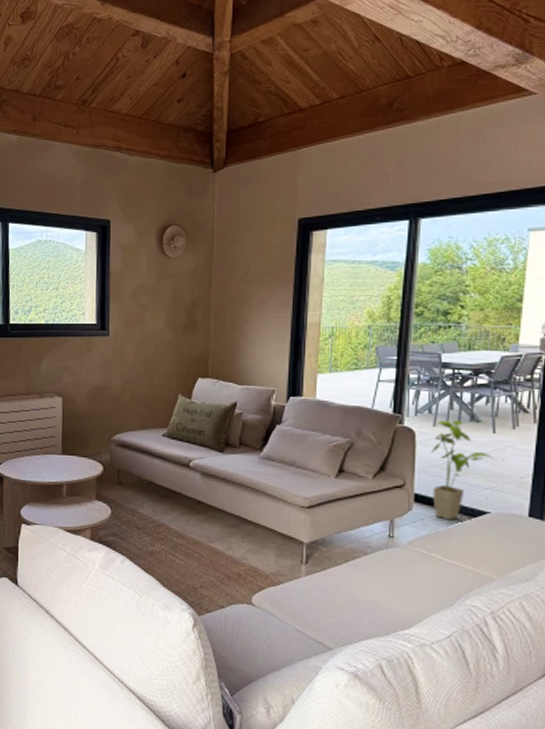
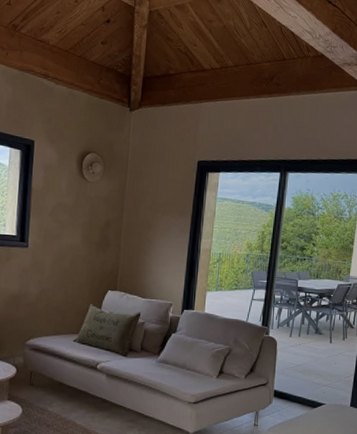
house plant: present [431,420,495,520] -> none [287,332,330,411]

